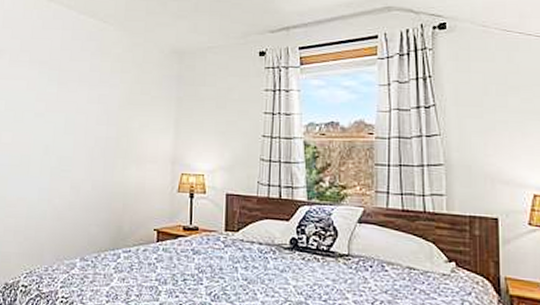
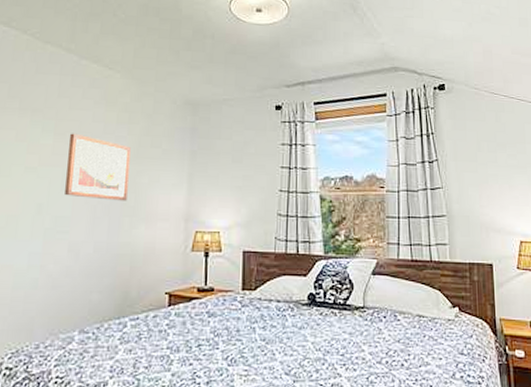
wall art: none [67,82,123,144] -> present [65,133,131,201]

